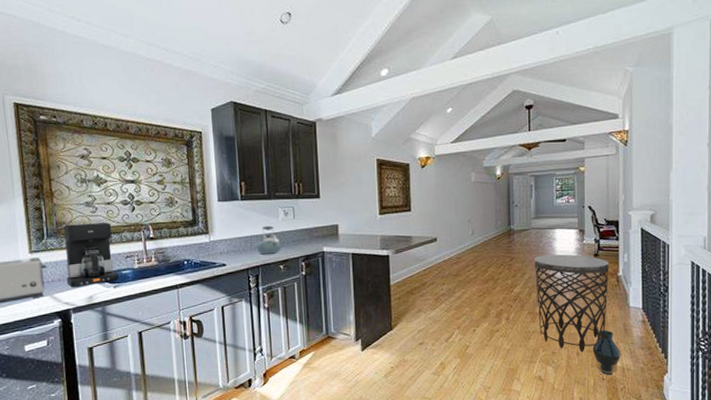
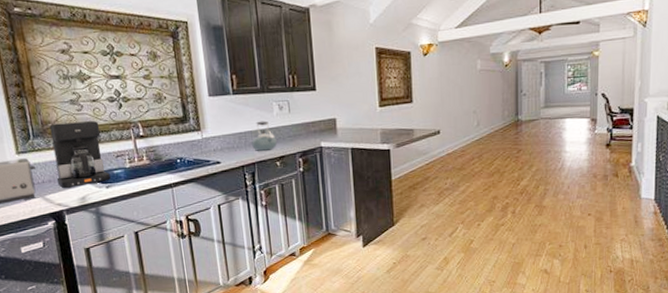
side table: present [534,254,610,352] -> none [542,145,622,245]
vase: present [592,329,620,375] -> none [600,222,630,267]

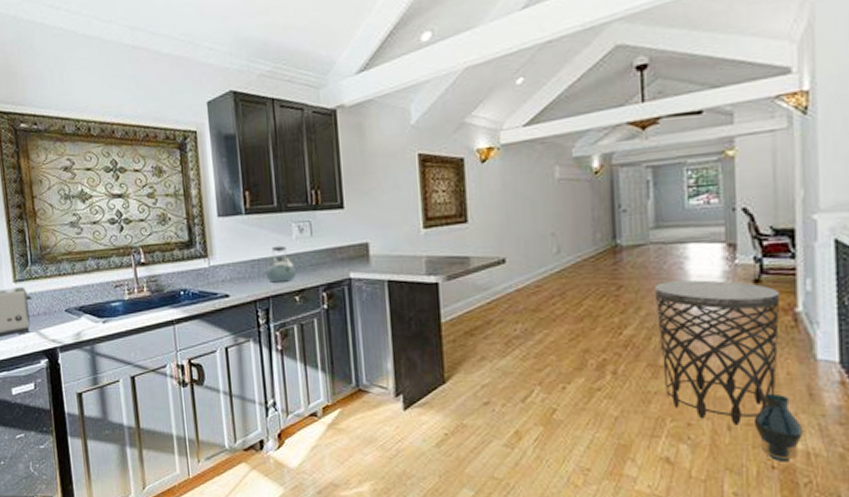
coffee maker: present [49,121,111,189] -> none [48,246,108,323]
side table: none [542,145,622,245] -> present [654,280,781,426]
vase: none [600,222,630,267] -> present [753,393,803,462]

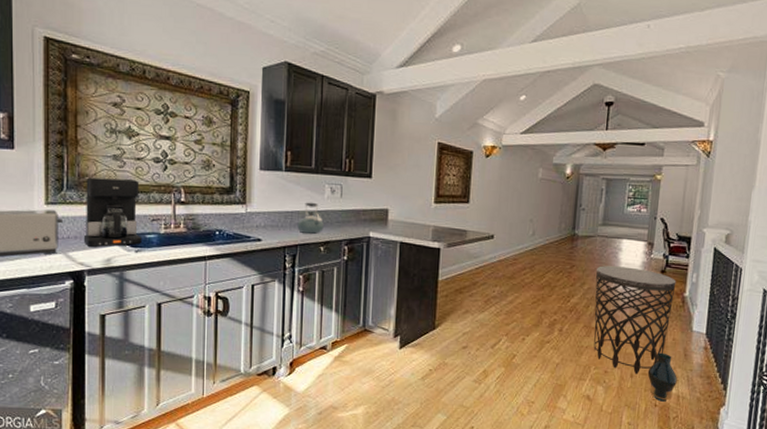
coffee maker: none [48,246,108,323] -> present [83,177,142,248]

